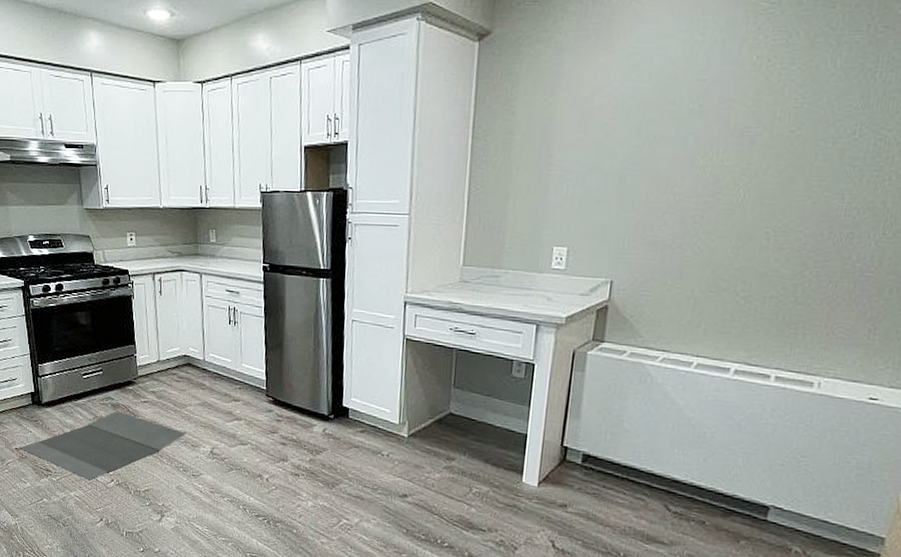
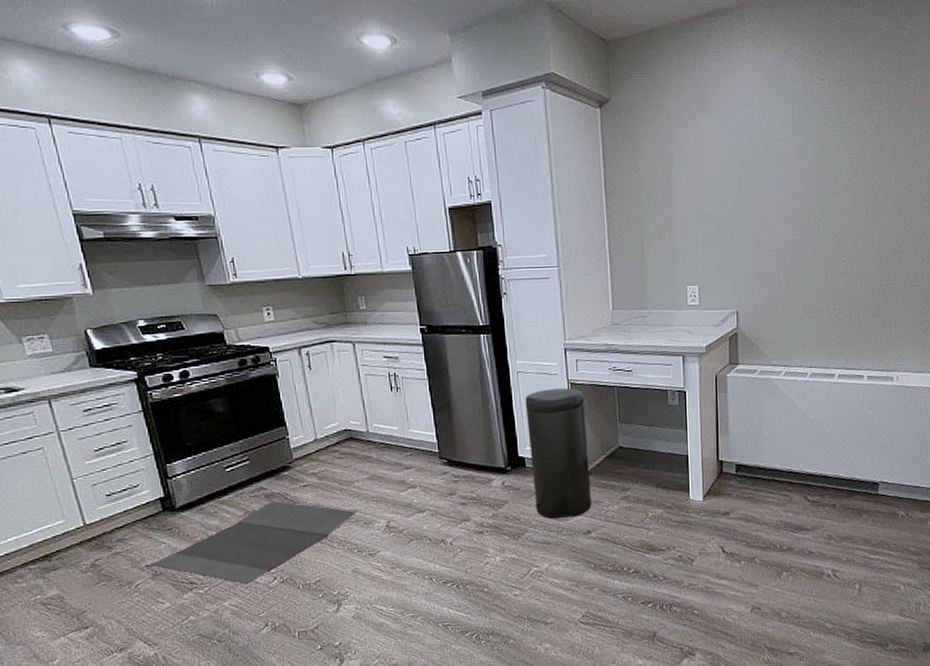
pedal bin: none [353,342,419,480] -> present [525,388,592,521]

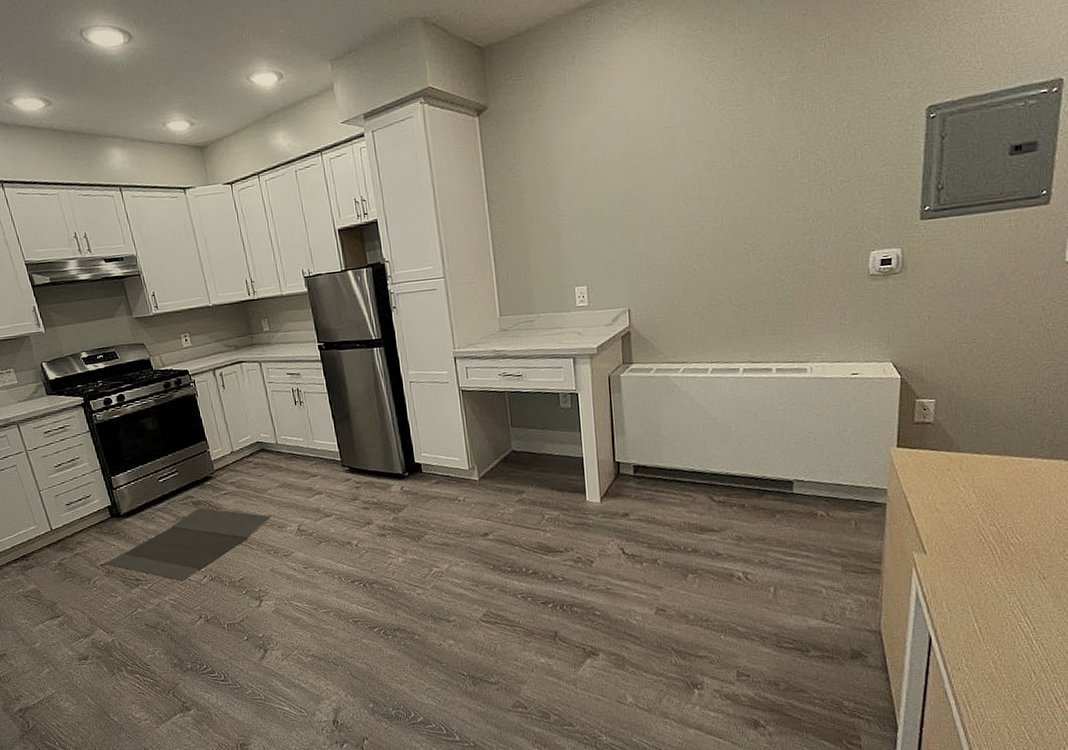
pedal bin: present [525,388,592,521] -> none [418,395,488,523]

